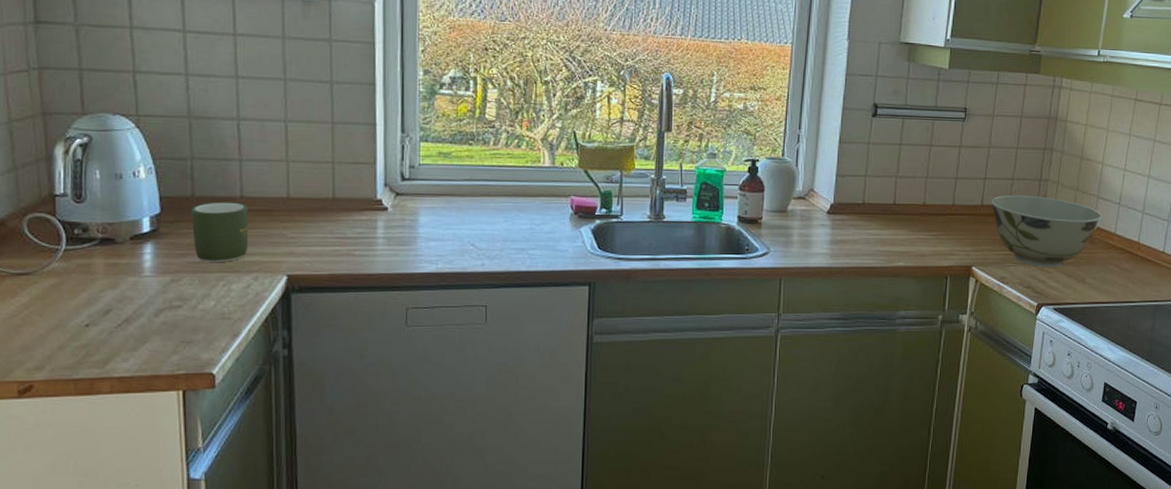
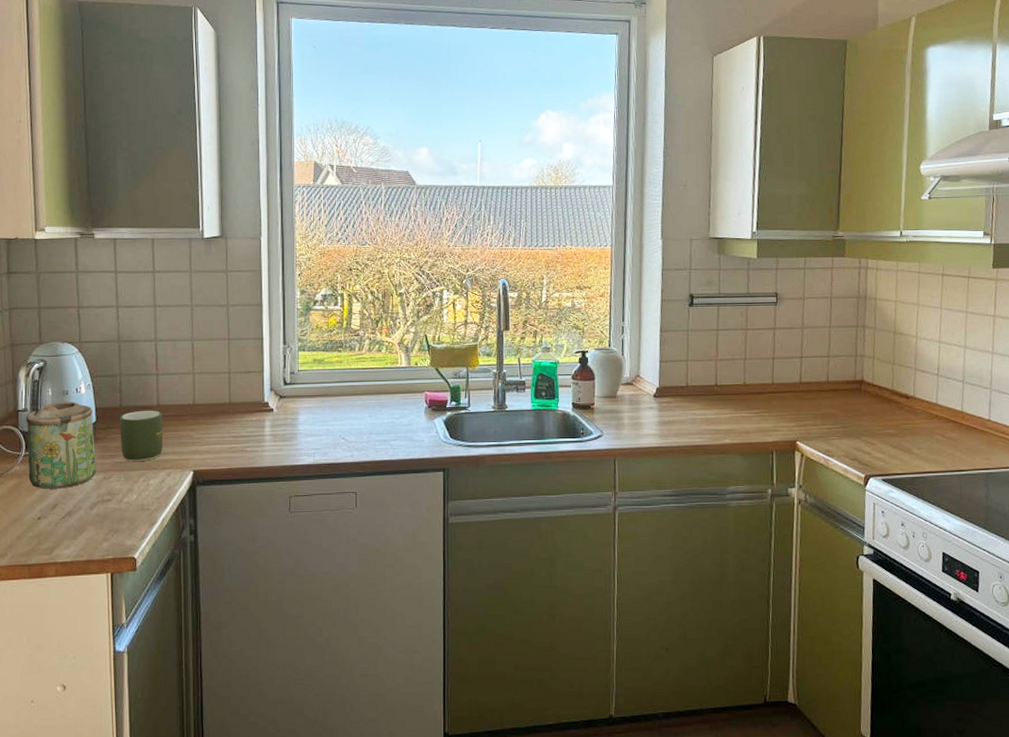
canister: none [66,187,163,291] -> present [26,401,97,489]
bowl: present [991,195,1103,268] -> none [809,371,923,440]

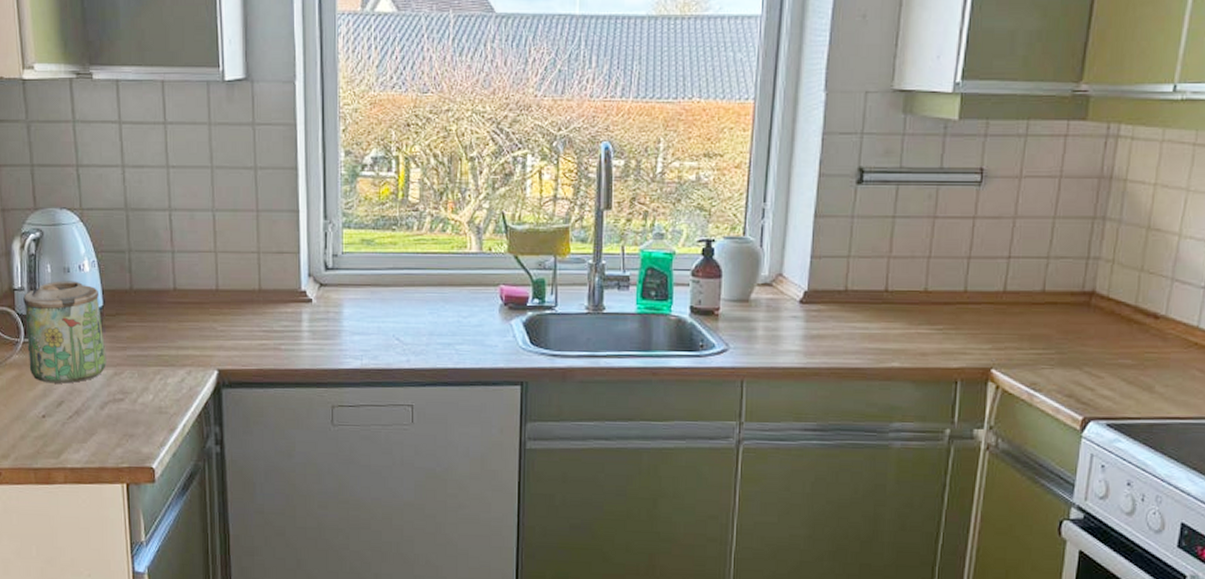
mug: present [119,410,163,461] -> none [130,294,181,356]

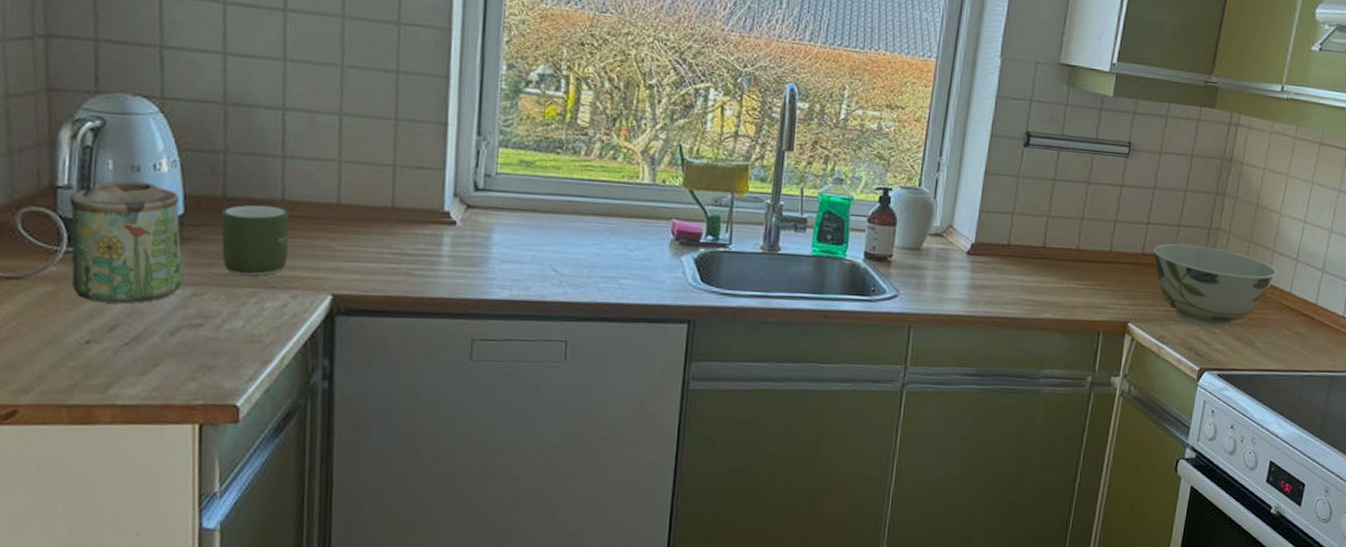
mug: none [130,294,181,356] -> present [220,204,290,276]
bowl: none [1017,277,1180,372] -> present [1153,243,1278,329]

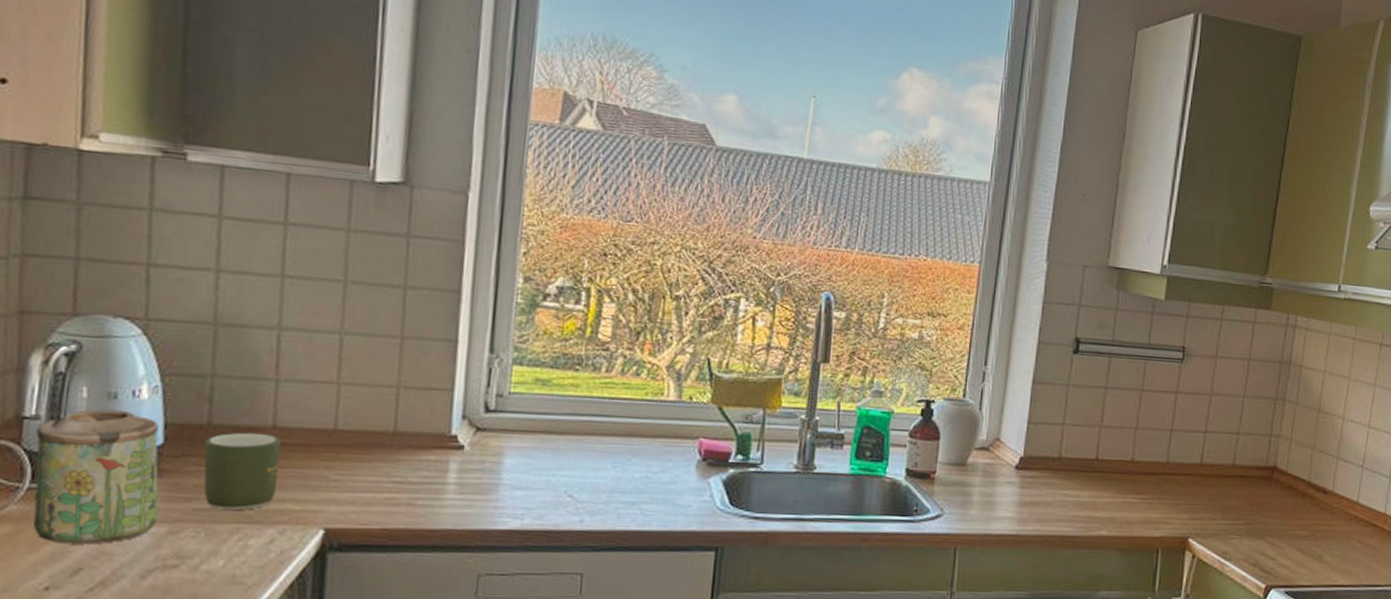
bowl: present [1153,243,1278,329] -> none [1212,452,1344,542]

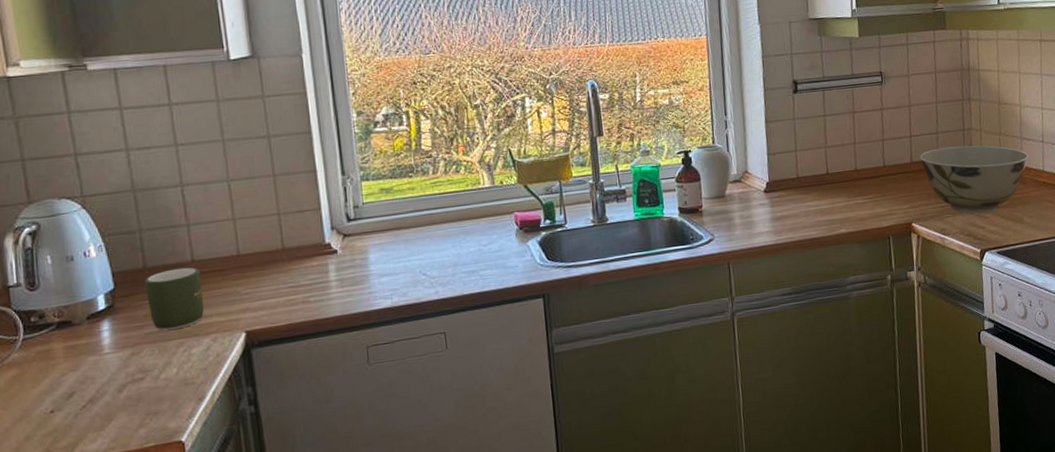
canister: present [32,409,160,545] -> none [20,268,122,377]
bowl: none [1212,452,1344,542] -> present [919,145,1030,214]

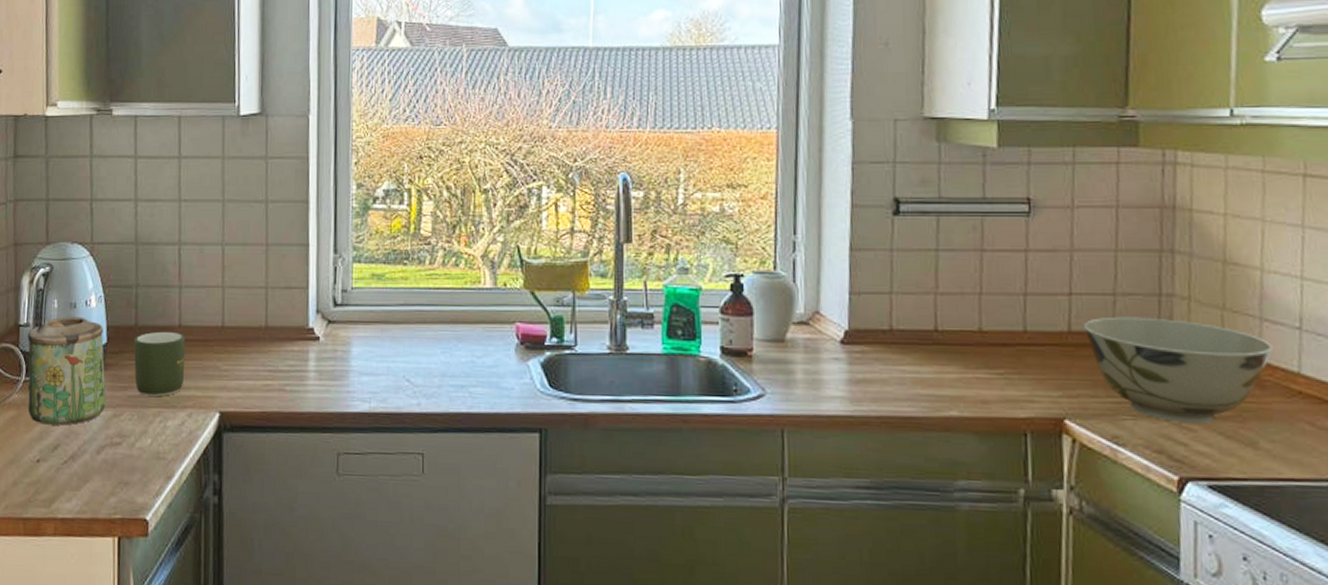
canister: none [20,268,122,377] -> present [27,316,107,426]

